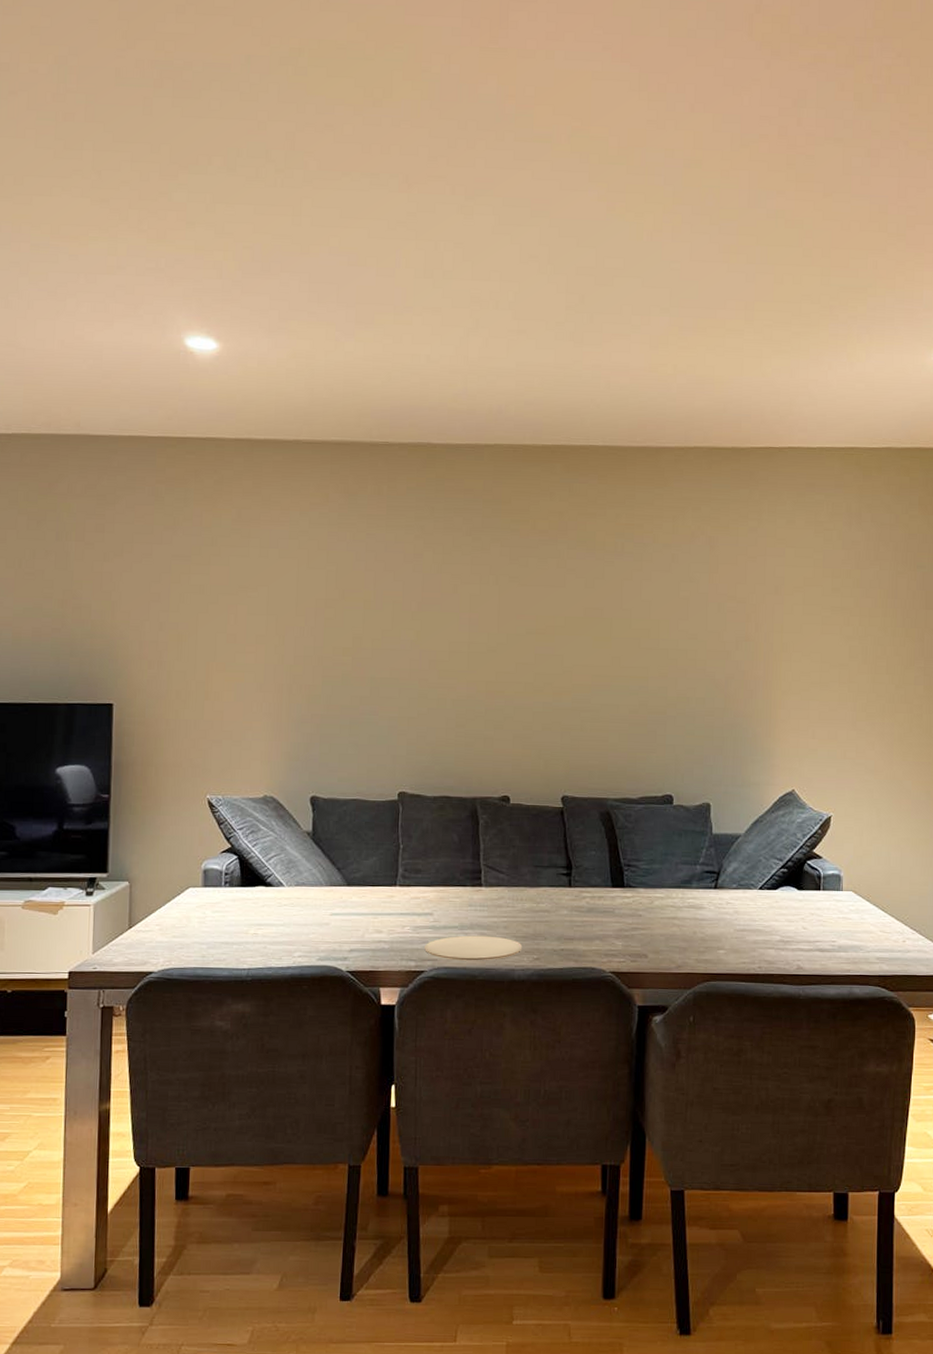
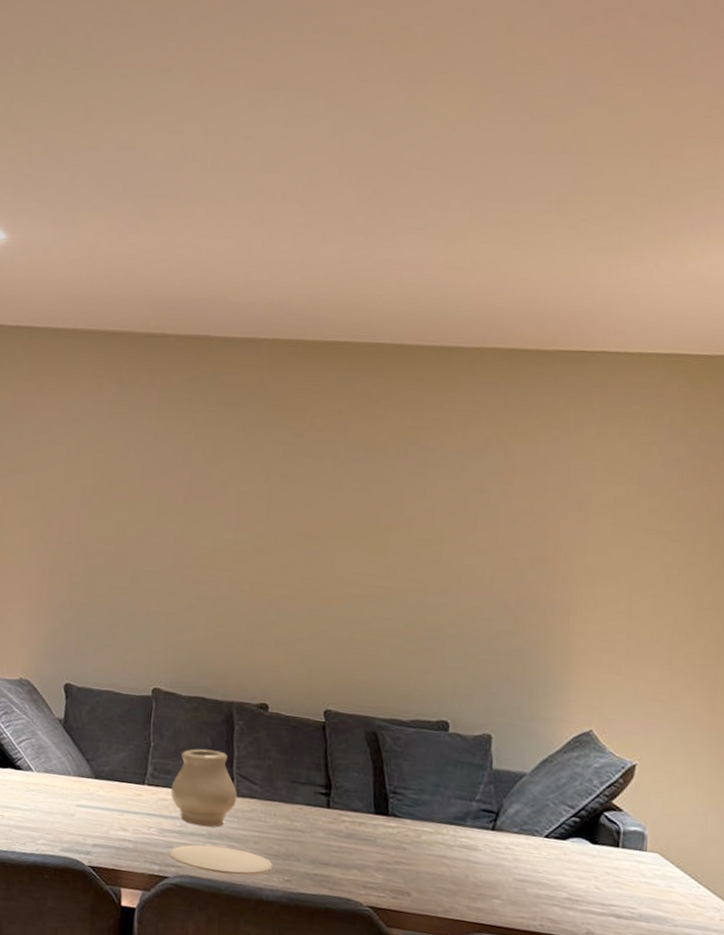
vase: none [422,845,486,919] -> present [170,748,238,828]

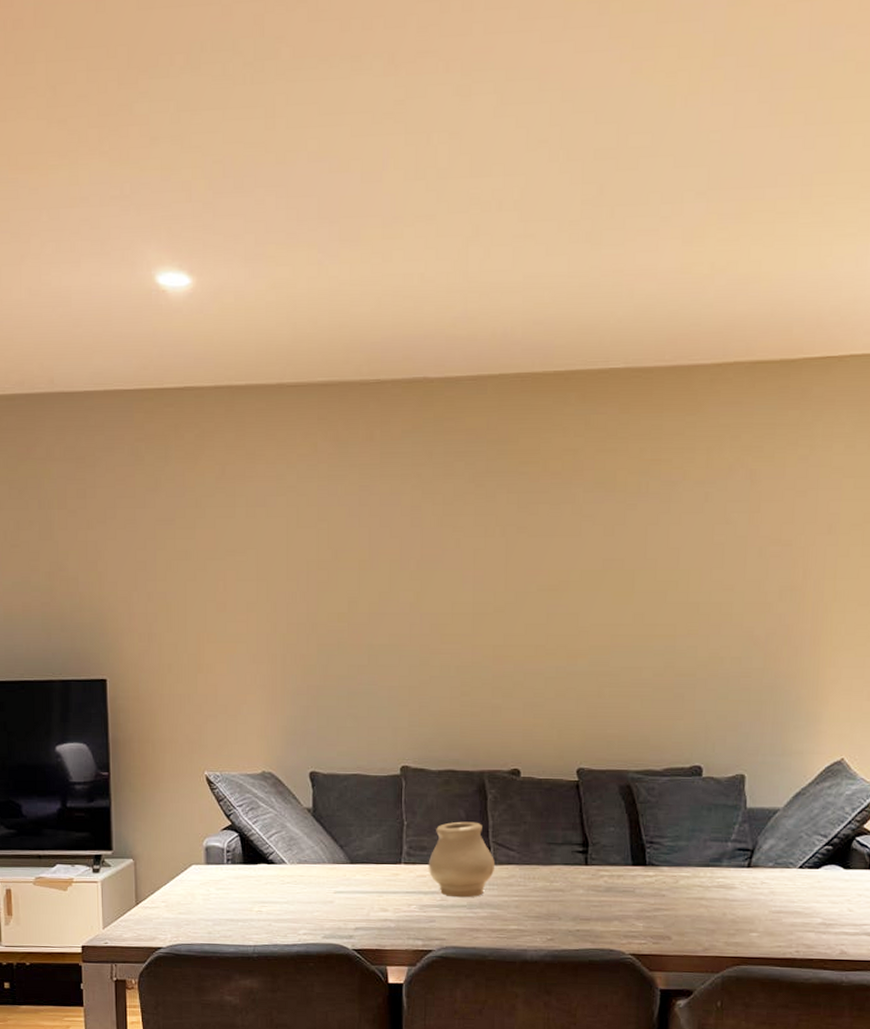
plate: present [169,844,273,875] -> none [432,914,535,941]

